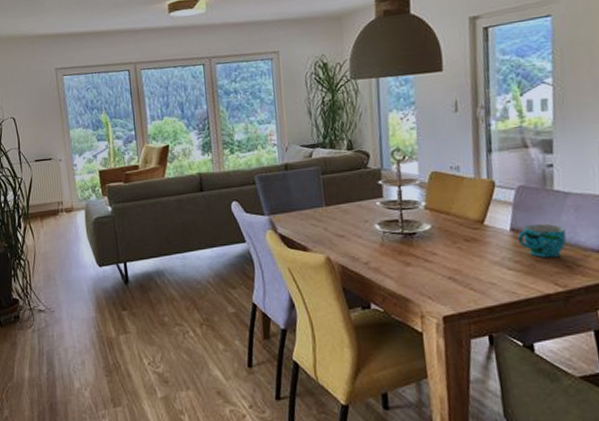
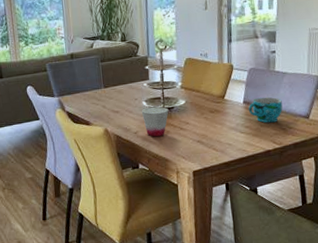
cup: none [373,231,409,270] -> present [141,106,169,137]

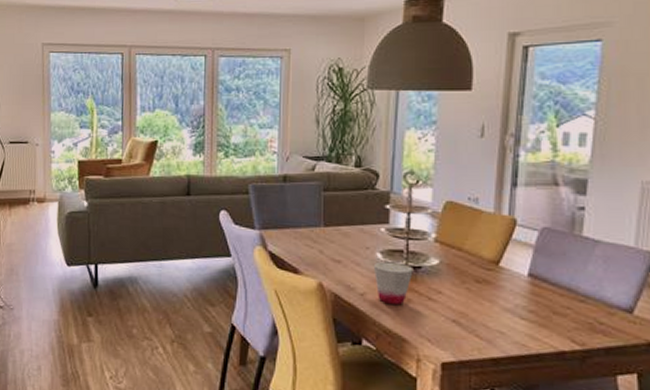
cup: present [248,97,283,123] -> none [534,271,590,312]

